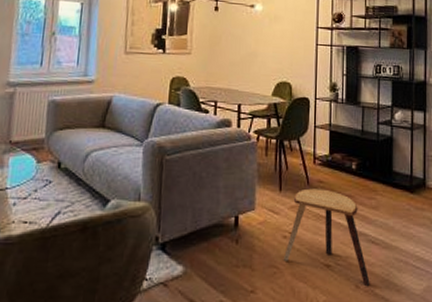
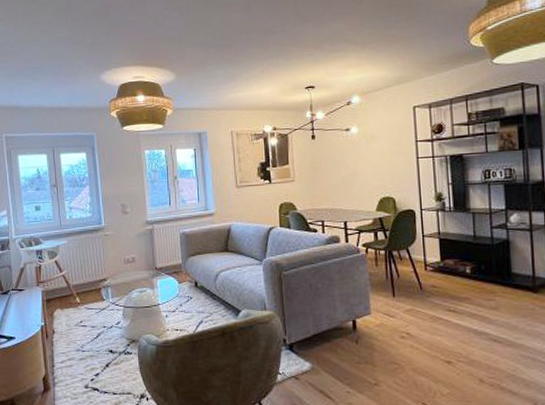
stool: present [284,188,370,287] -> none [404,293,495,381]

